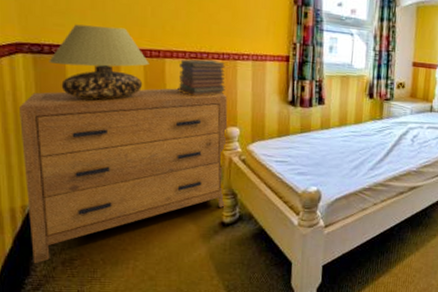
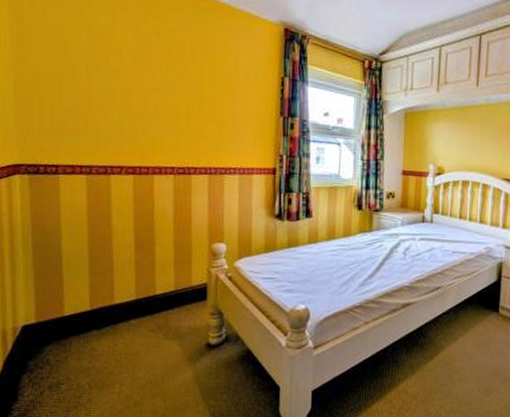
dresser: present [20,88,228,264] -> none [14,204,215,389]
table lamp: present [49,24,150,100] -> none [43,144,139,218]
book stack: present [178,59,225,97] -> none [165,174,212,213]

